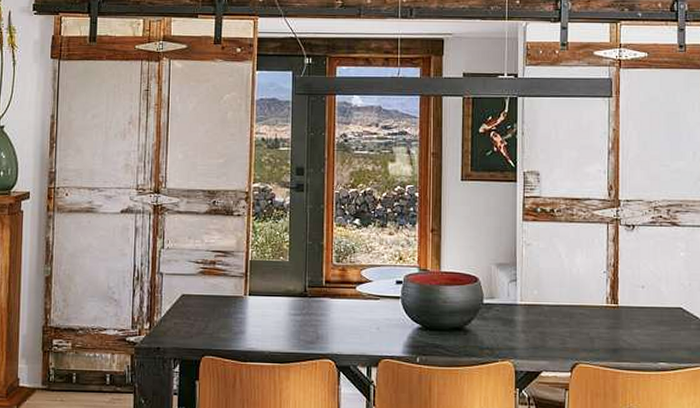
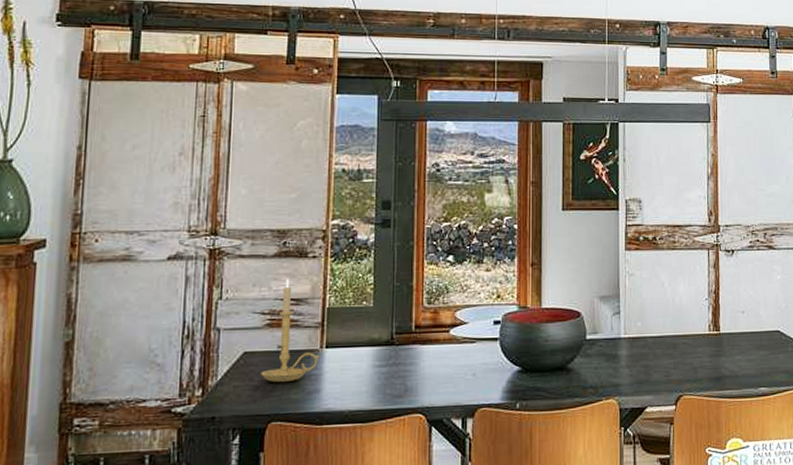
candle holder: none [196,234,244,323] -> present [261,279,319,383]

